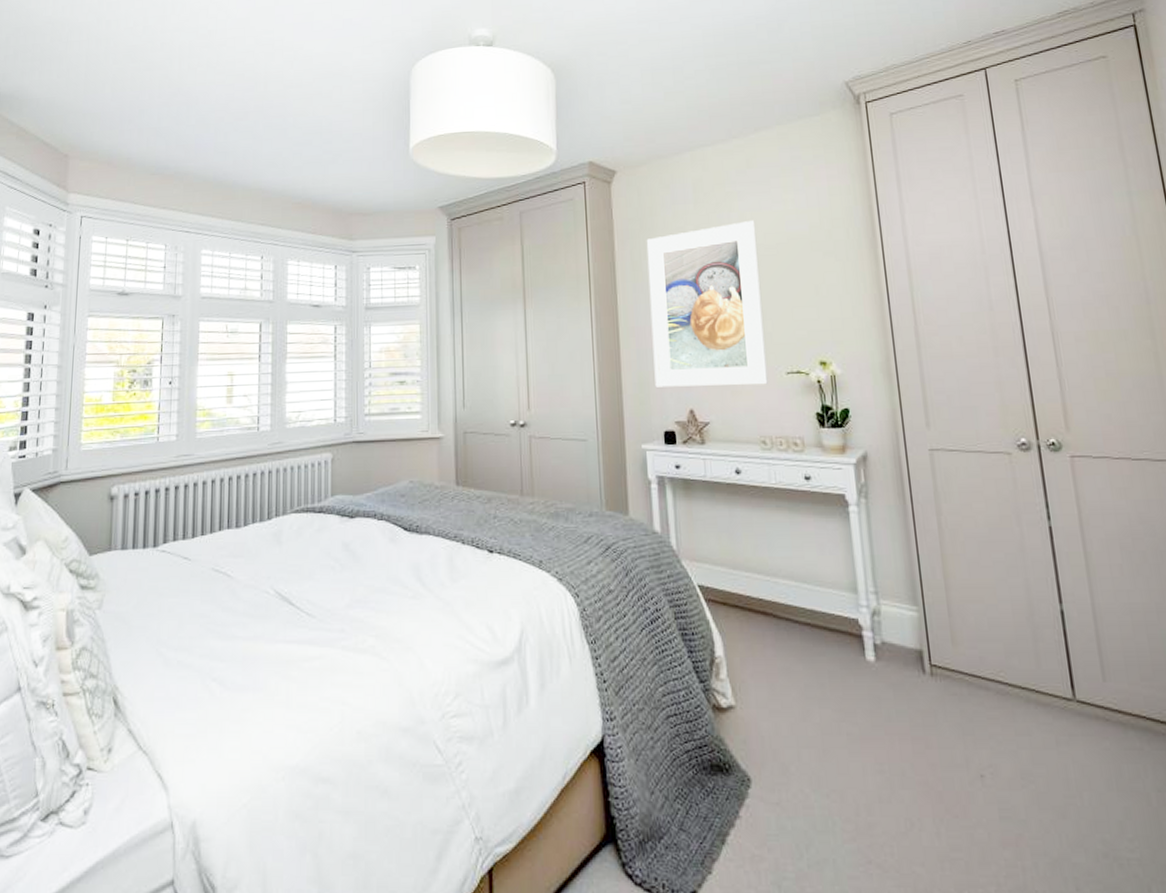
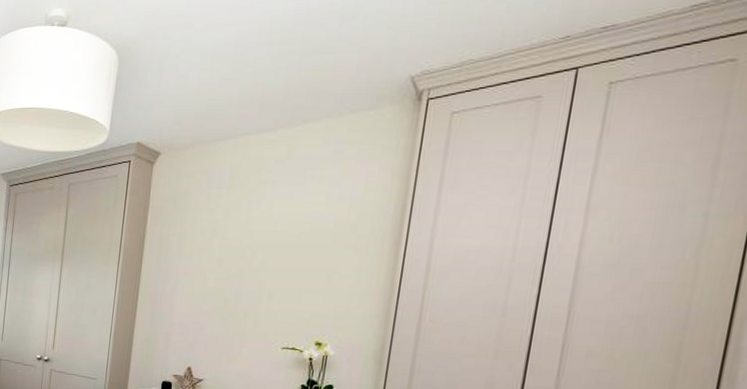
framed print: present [646,221,769,387] -> none [161,209,283,356]

